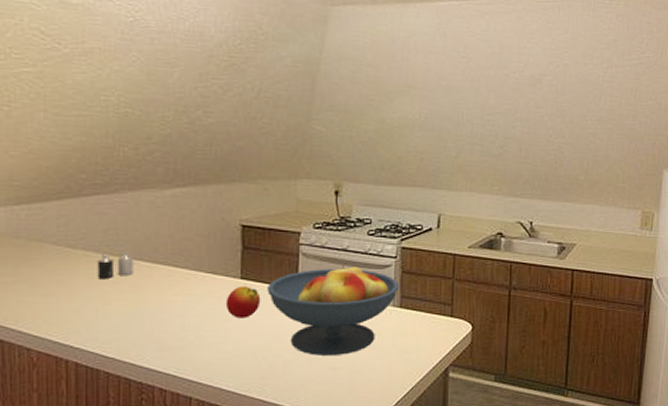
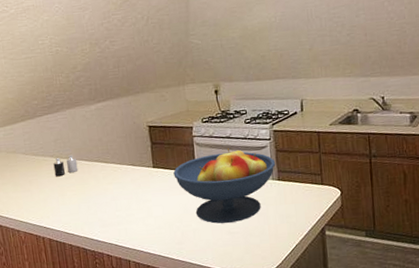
apple: present [225,285,261,319] -> none [144,172,170,199]

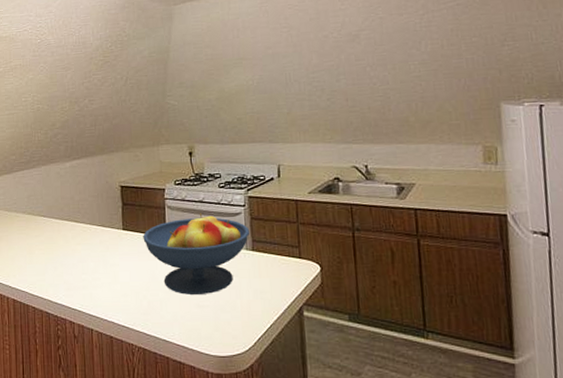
candle: present [53,154,78,176] -> none [24,212,48,233]

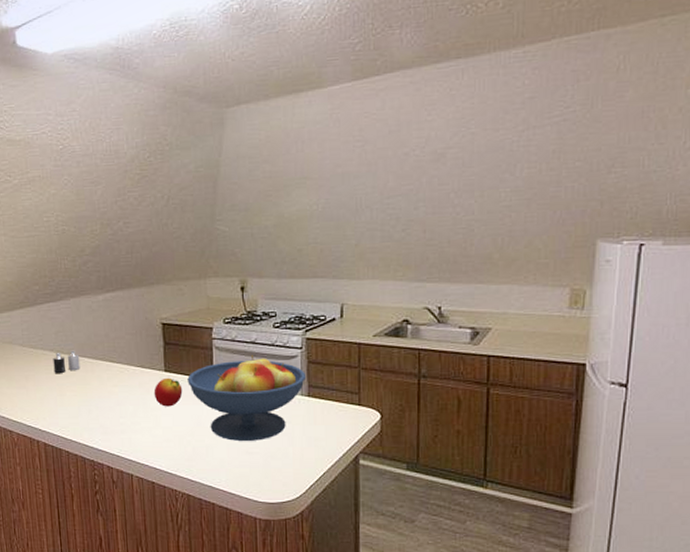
candle: none [24,212,48,233] -> present [53,350,80,373]
apple: none [112,235,139,263] -> present [153,377,183,407]

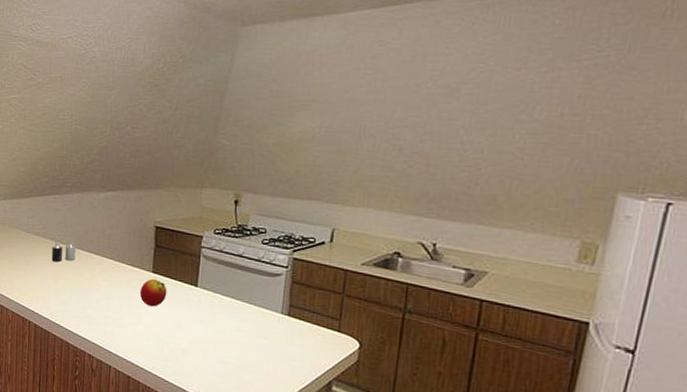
fruit bowl: present [187,354,307,441] -> none [173,266,289,352]

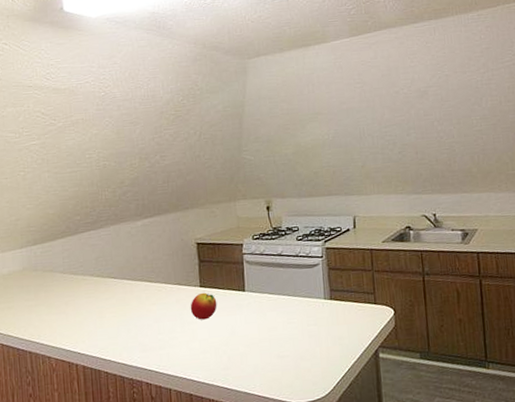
candle: present [51,241,76,262] -> none [93,273,120,297]

